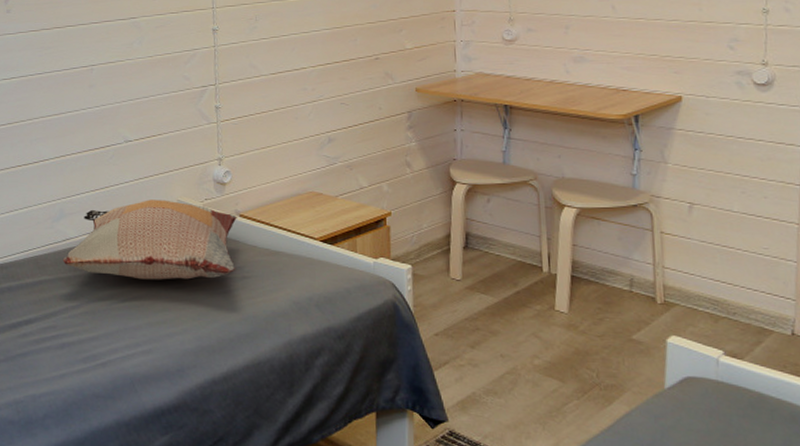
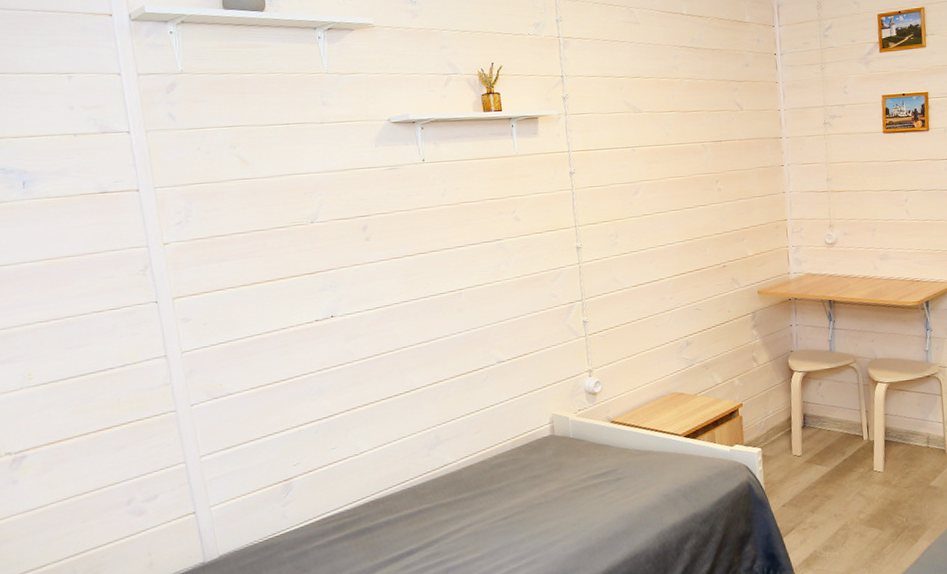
decorative pillow: present [62,199,237,280] -> none [441,415,611,496]

